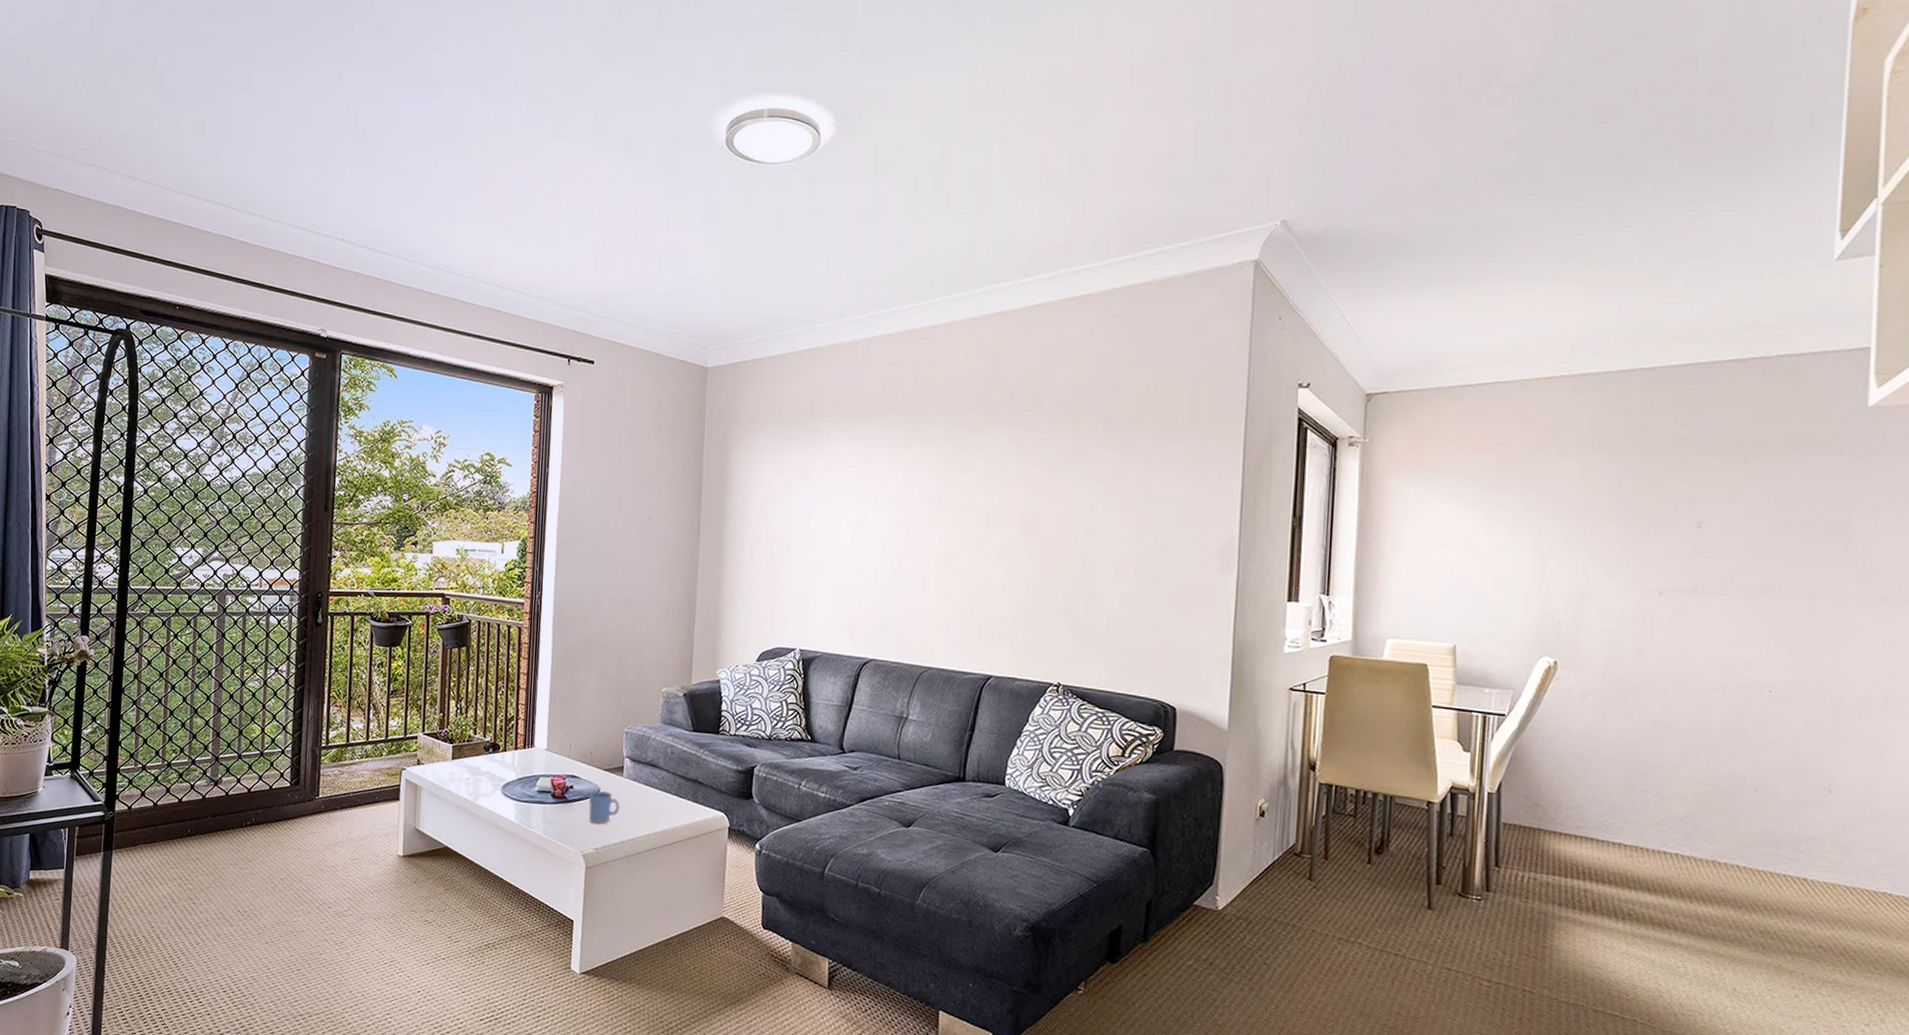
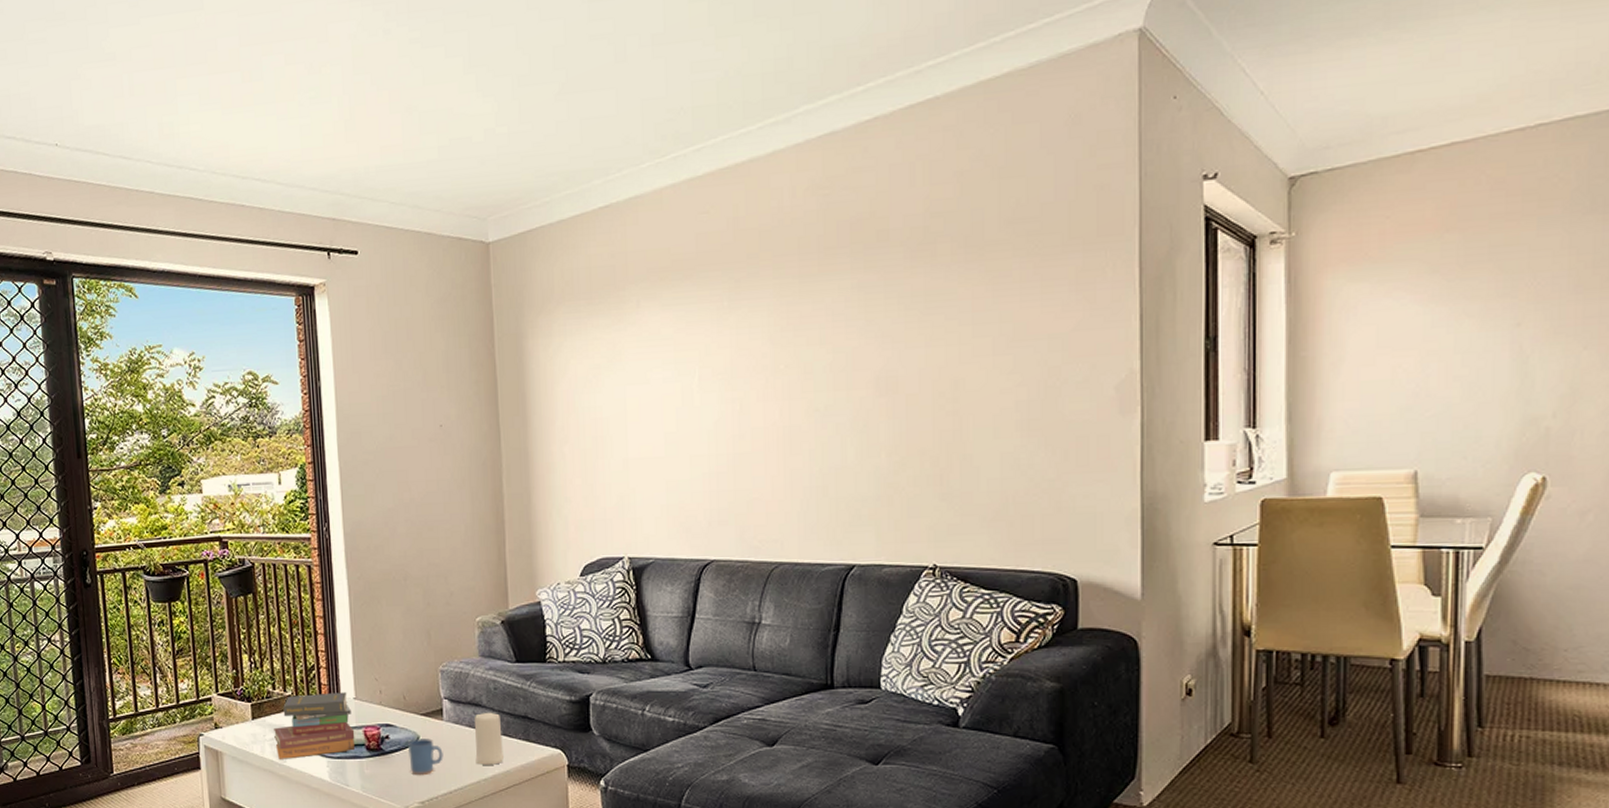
books: none [470,741,543,799] -> present [274,692,355,759]
candle: none [648,773,675,821] -> present [474,712,504,765]

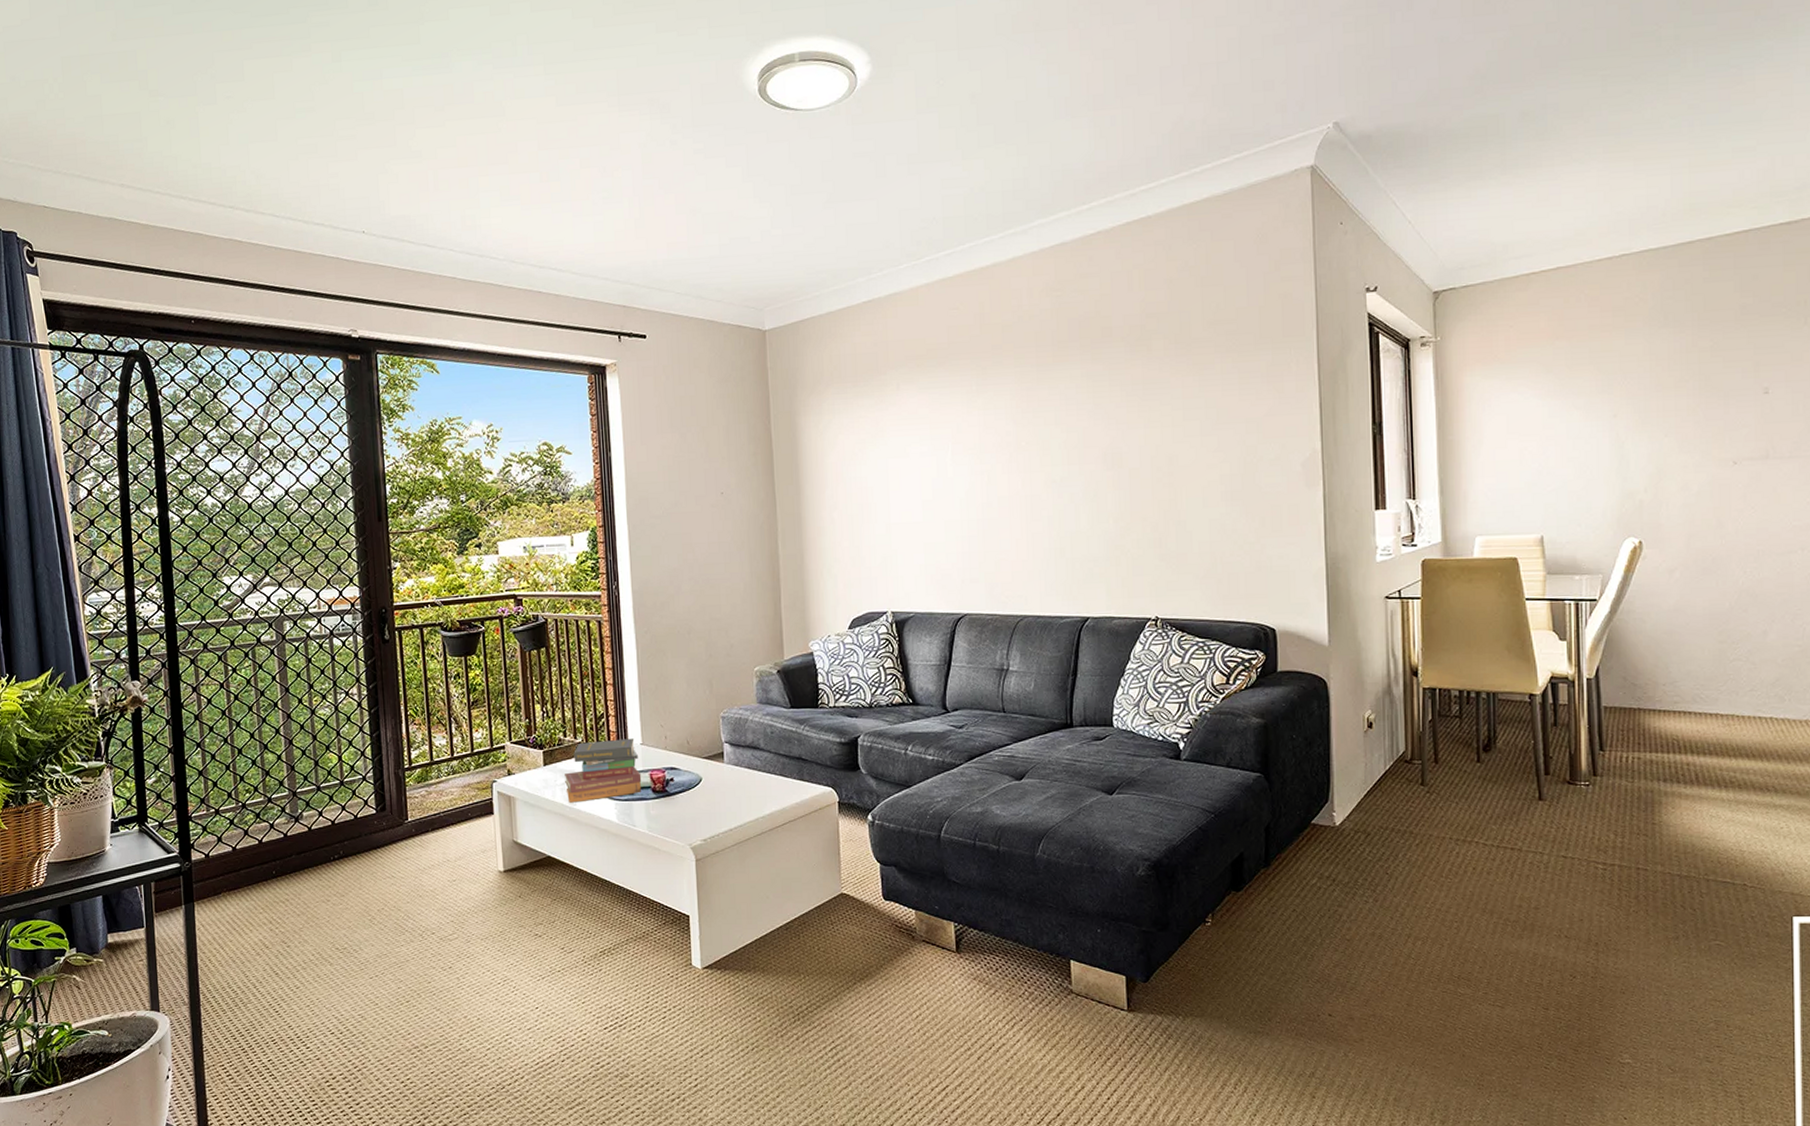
mug: present [408,738,443,776] -> none [691,780,724,815]
candle: present [474,712,504,765] -> none [752,754,780,803]

